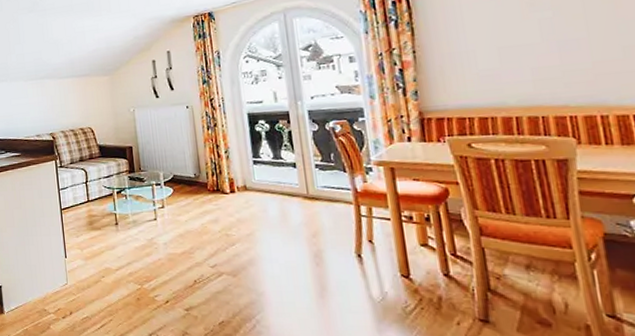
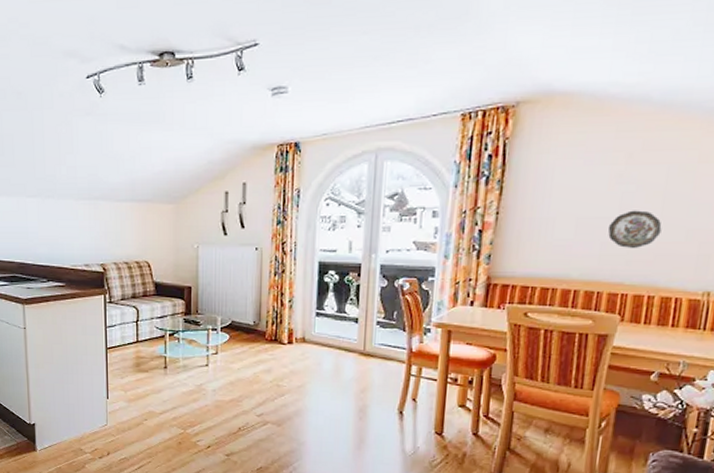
decorative plate: none [533,33,594,71] -> present [607,210,662,248]

